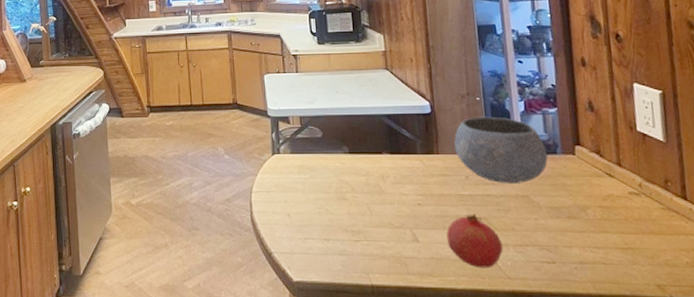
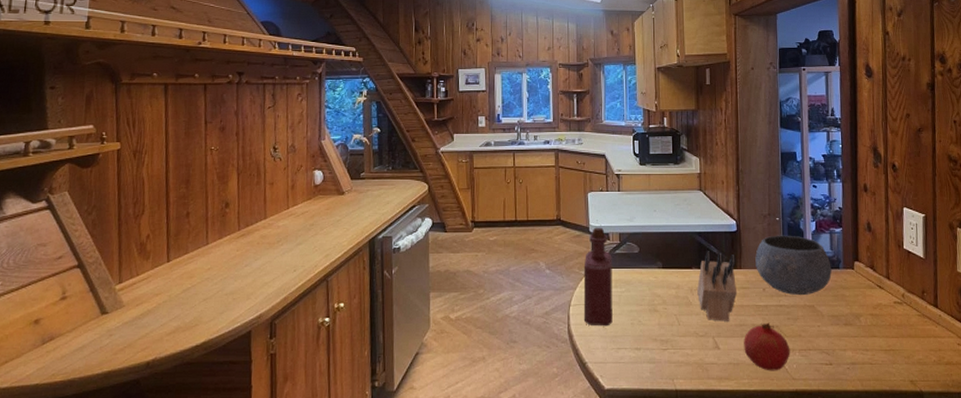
bottle: none [263,110,298,215] -> present [583,227,613,327]
knife block: none [389,135,436,212] -> present [697,251,738,321]

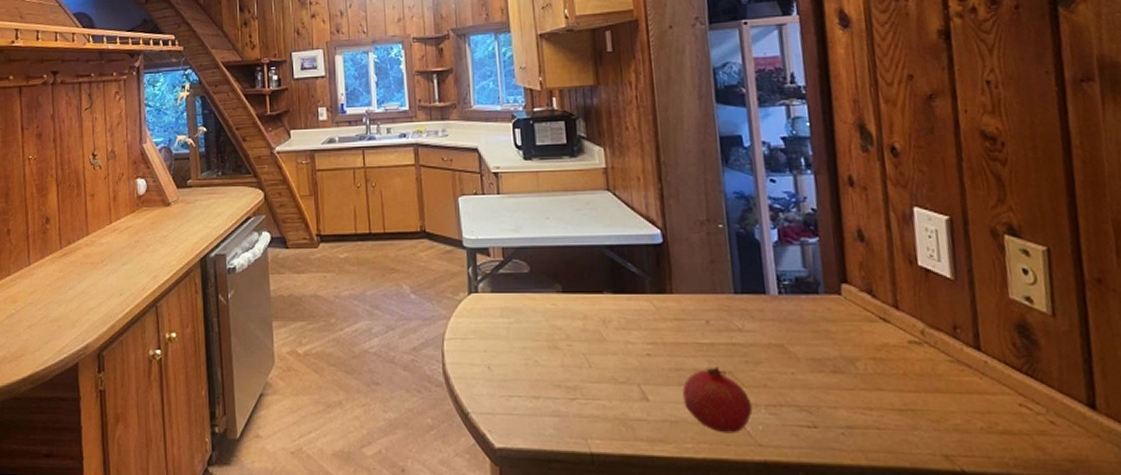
bottle: present [583,227,613,327] -> none [458,240,500,367]
knife block: present [697,251,738,321] -> none [611,270,669,364]
bowl: present [755,235,832,296] -> none [691,248,808,331]

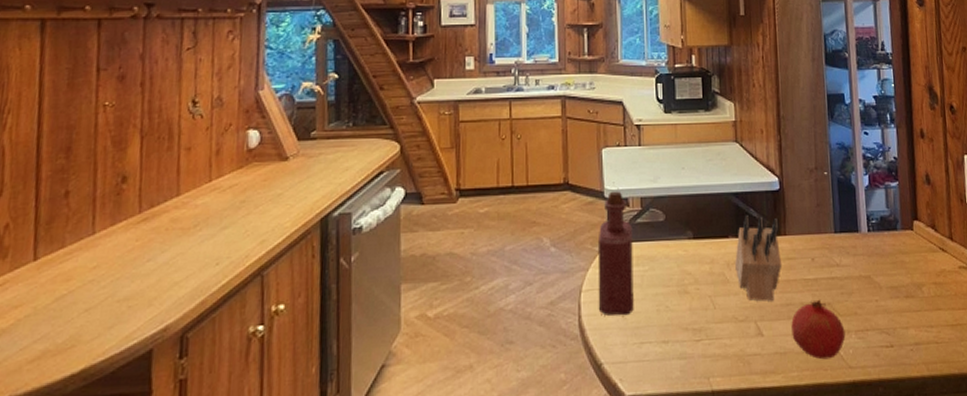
bottle: none [458,240,500,367] -> present [597,191,634,316]
knife block: none [611,270,669,364] -> present [735,215,782,302]

